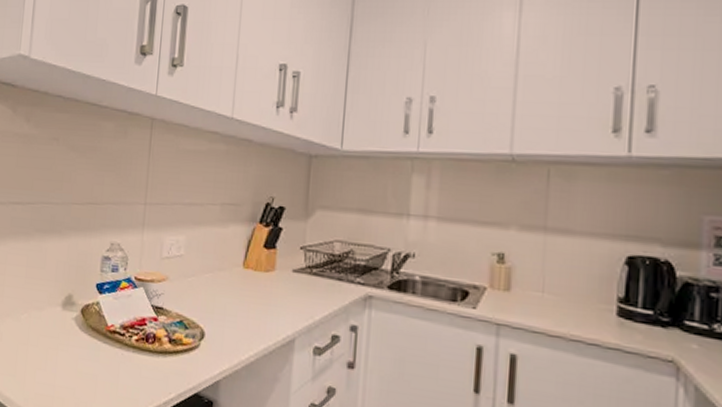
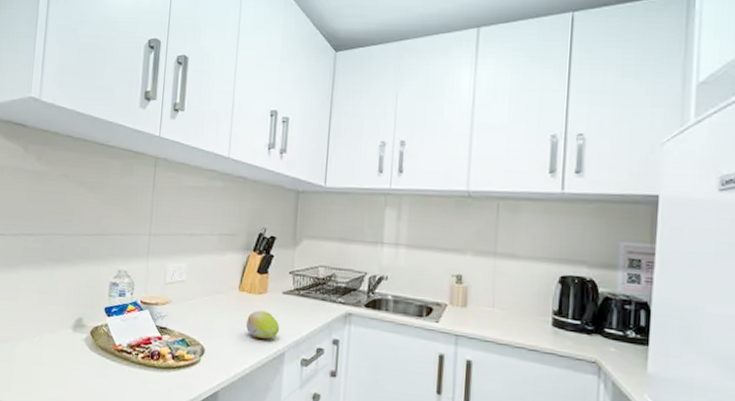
fruit: none [251,290,290,323] -> present [246,310,280,339]

